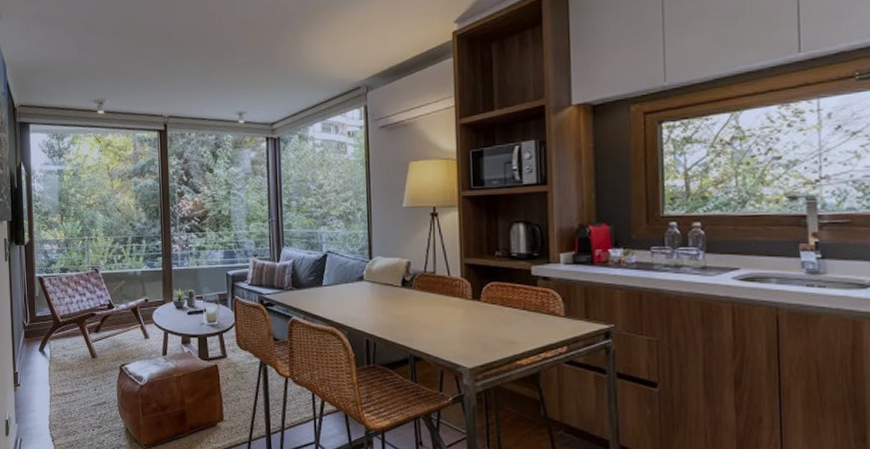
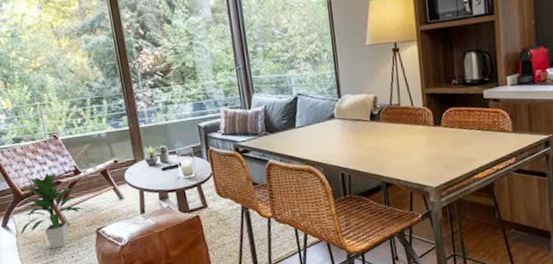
indoor plant: none [53,303,113,379] -> present [20,172,85,249]

